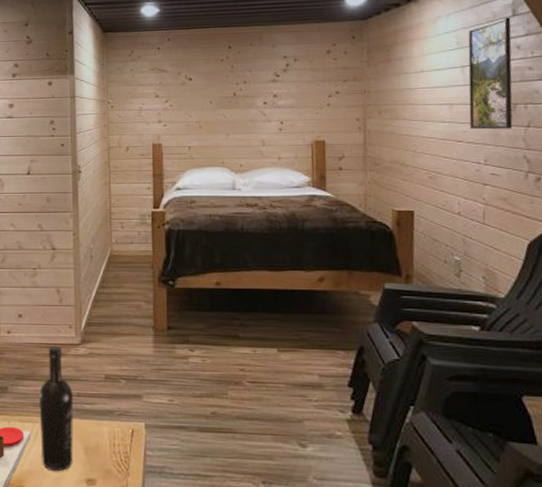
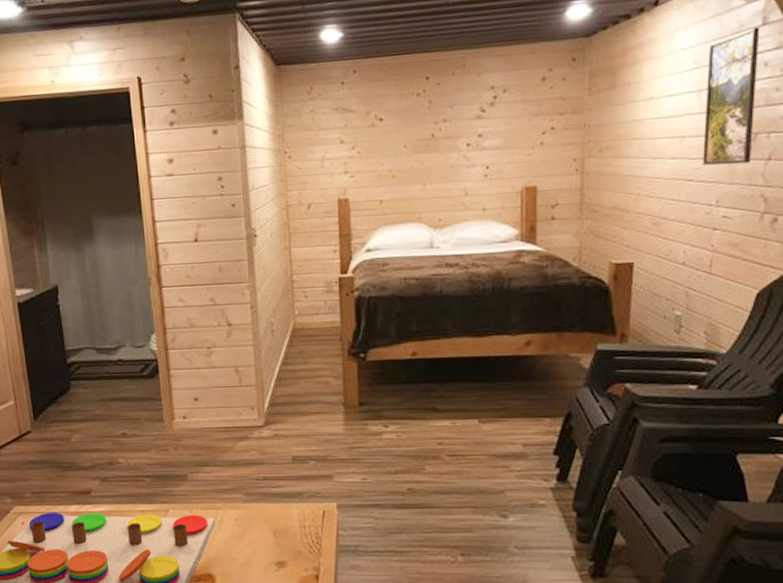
wine bottle: present [39,345,73,472] -> none [222,428,262,557]

